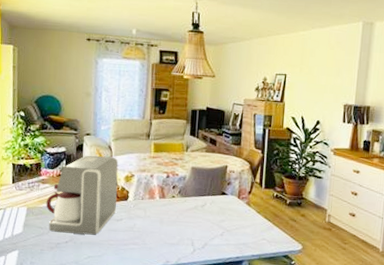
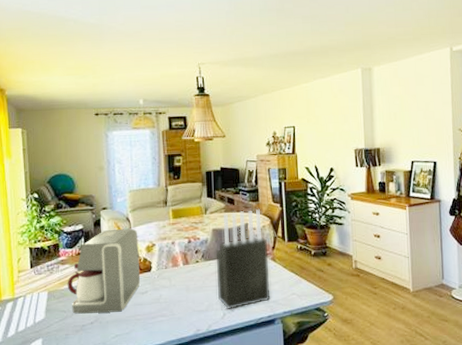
knife block: none [190,152,245,247] -> present [215,208,271,310]

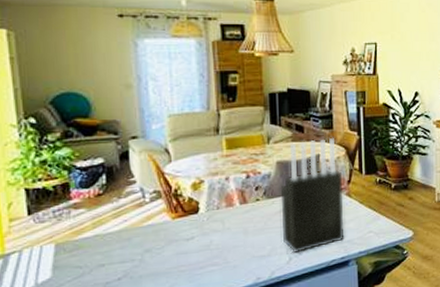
coffee maker: present [67,228,141,314] -> none [82,162,185,270]

